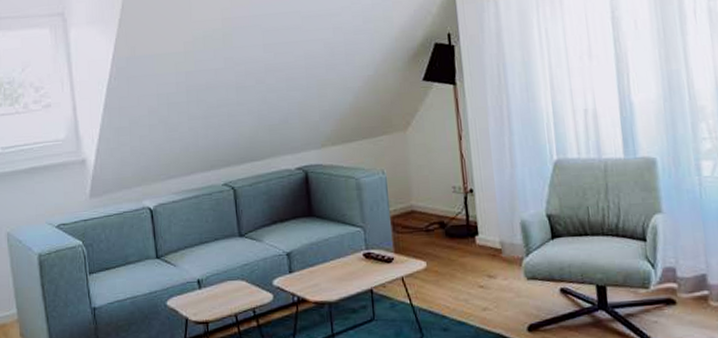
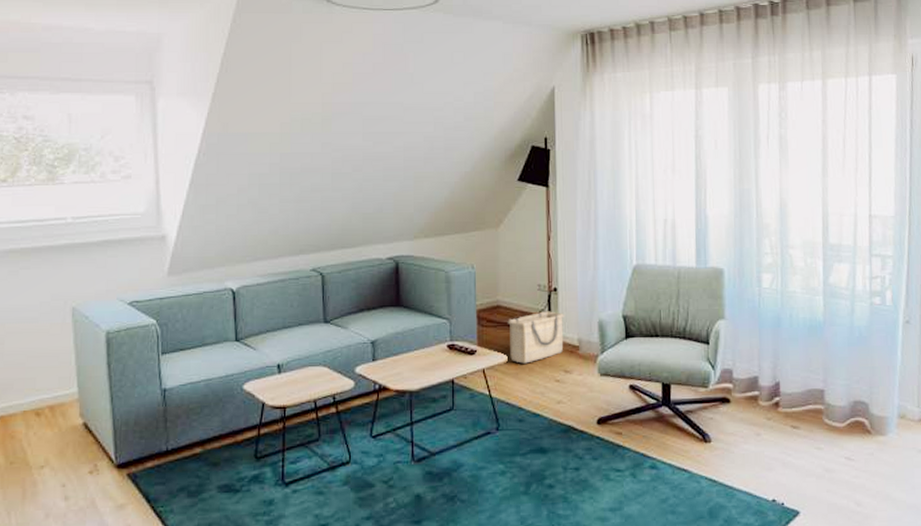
basket: none [423,213,485,270] -> present [507,311,564,364]

